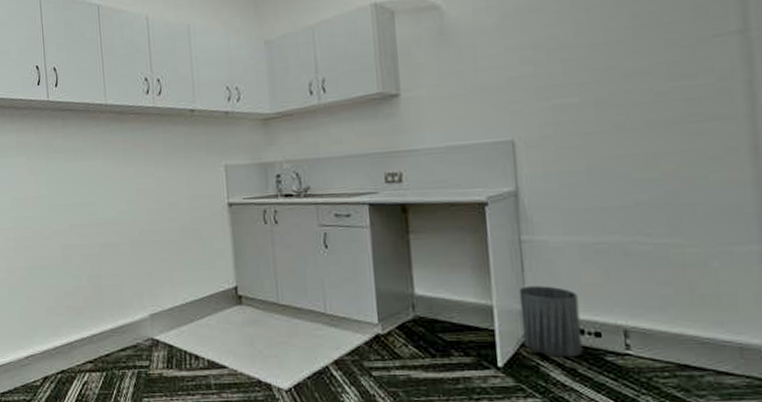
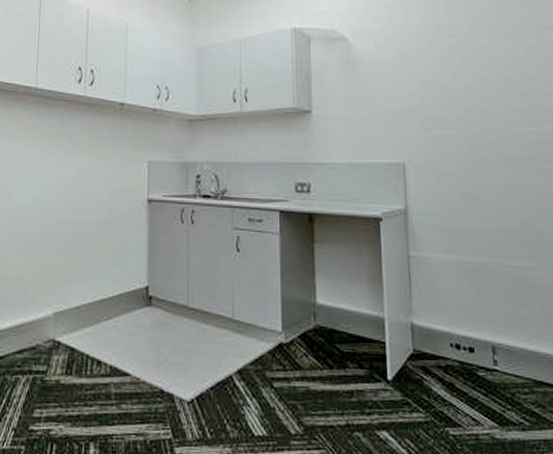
trash can: present [518,286,583,357] -> none [406,300,459,372]

